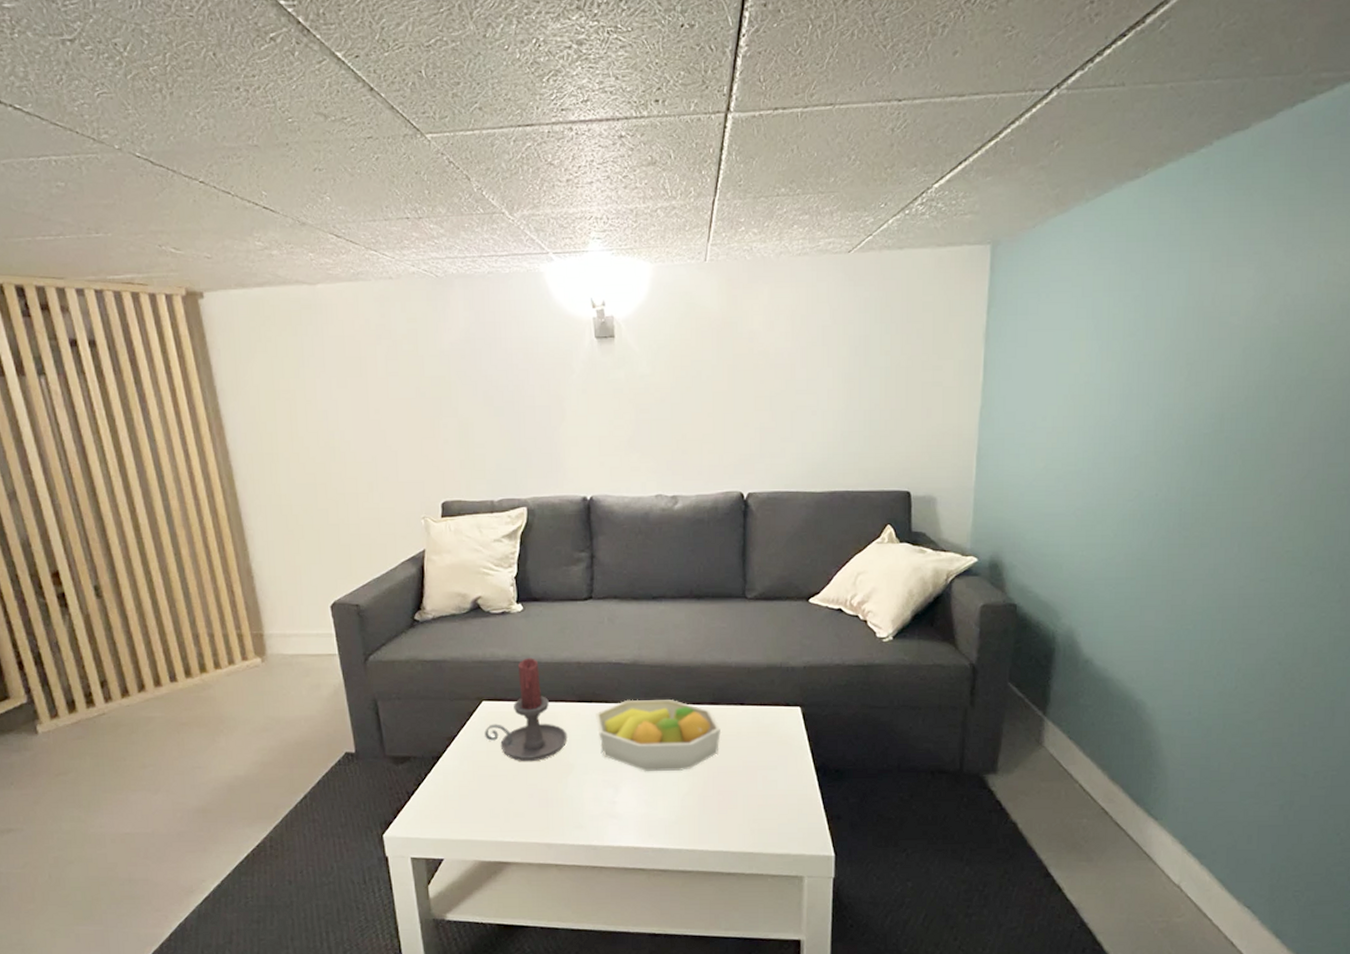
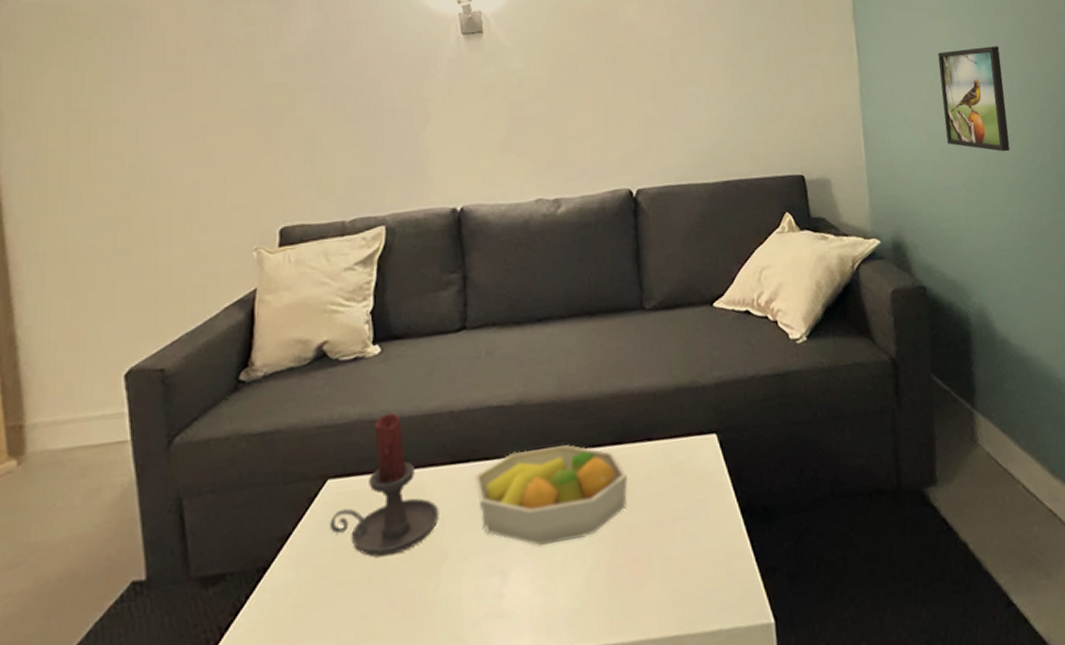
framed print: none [1065,373,1143,484] -> present [938,46,1010,152]

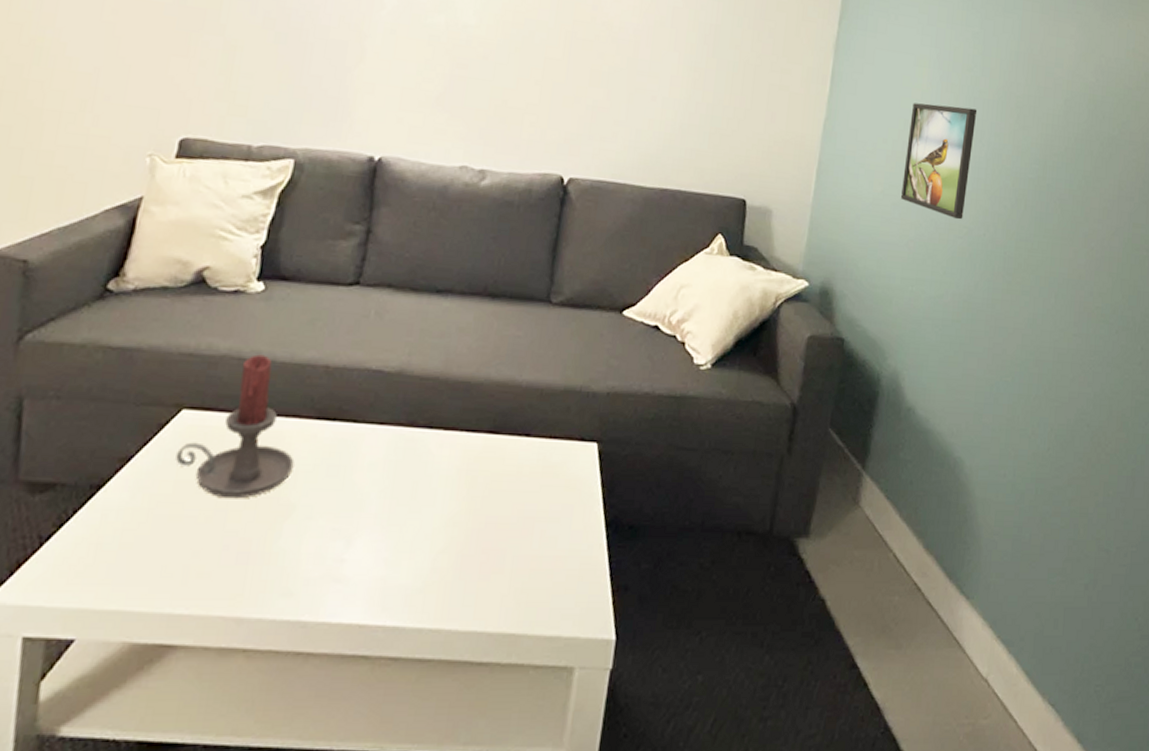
fruit bowl: present [474,445,628,546] -> none [336,419,497,519]

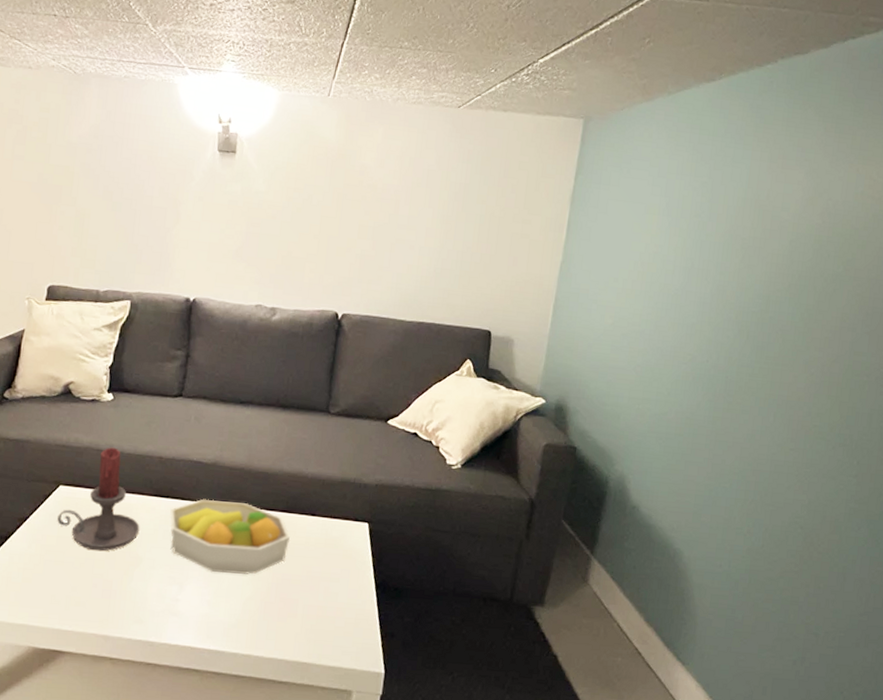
fruit bowl: none [336,419,497,519] -> present [170,498,290,575]
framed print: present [901,102,978,220] -> none [630,246,704,348]

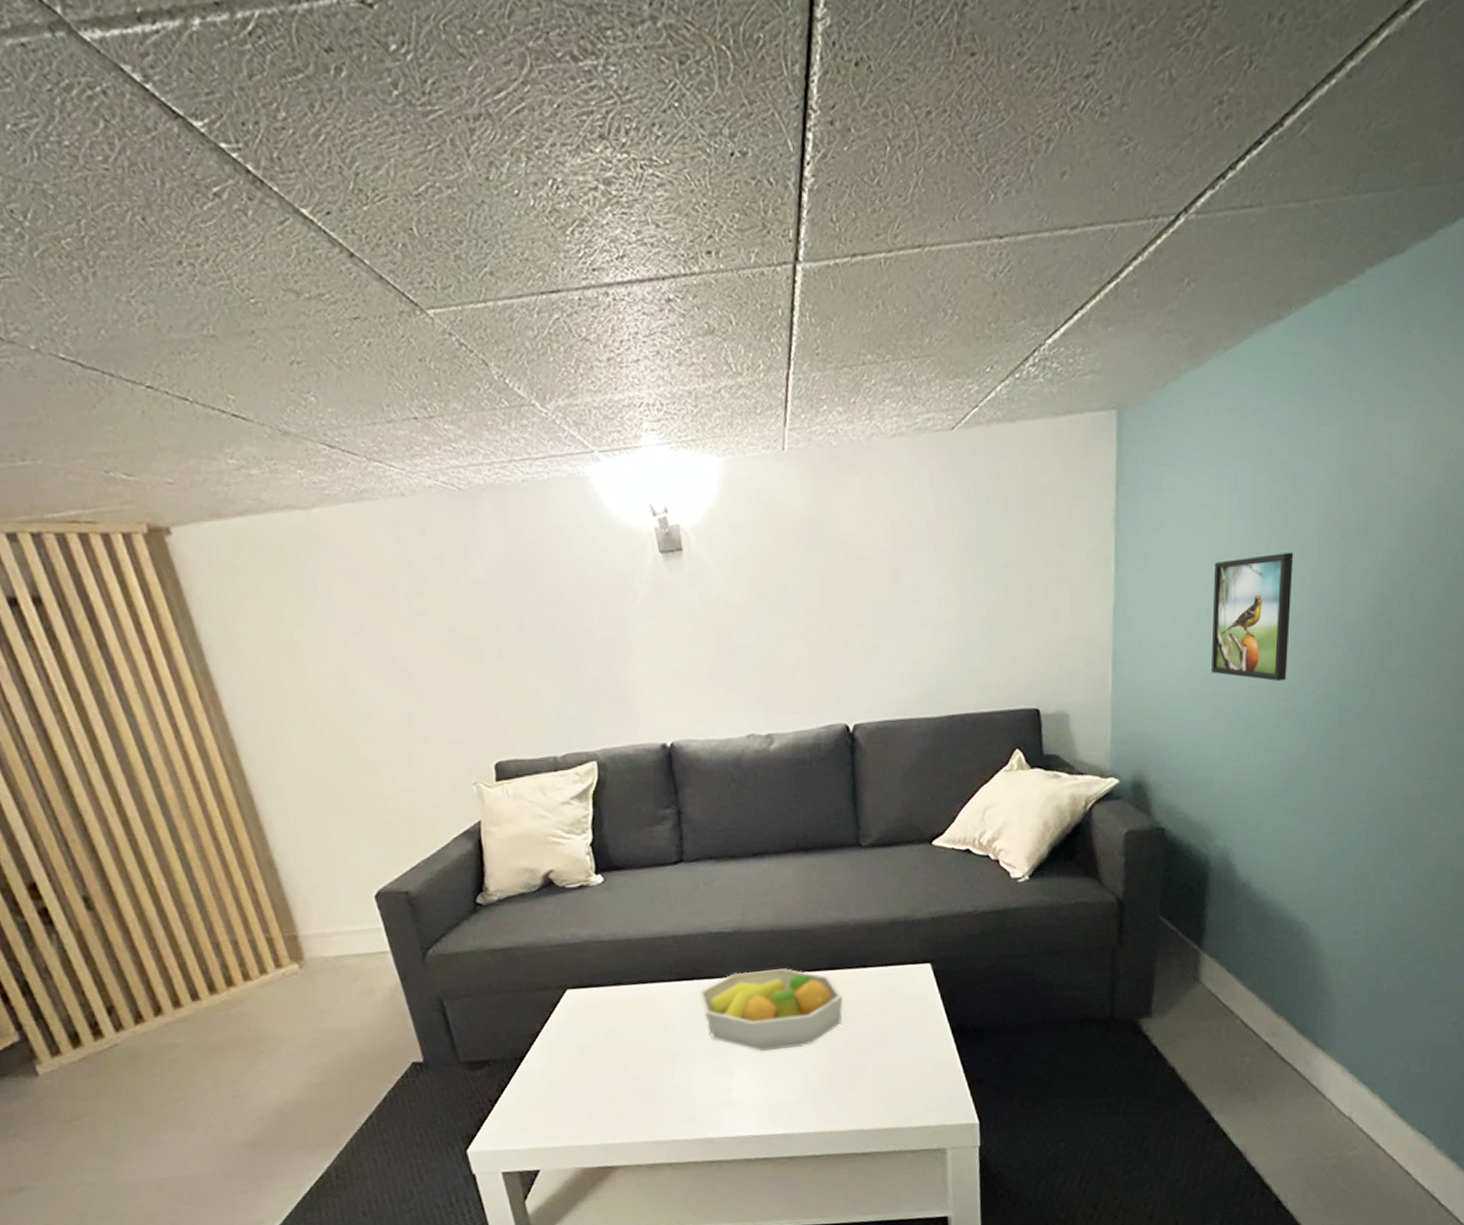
candle holder: present [57,447,140,552] -> none [573,935,669,1054]
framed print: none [630,246,704,348] -> present [1211,552,1294,682]

